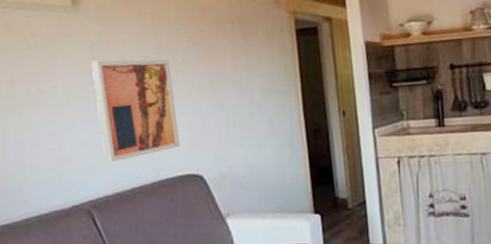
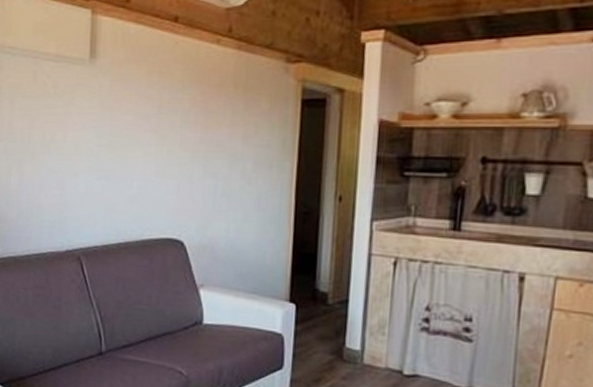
wall art: present [91,59,180,162] -> none [98,115,169,215]

